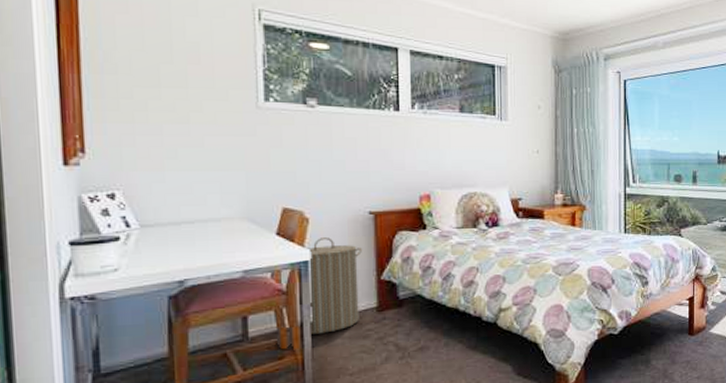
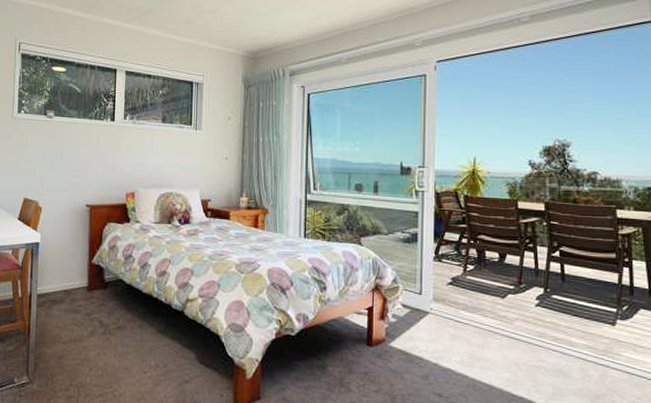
laundry hamper: present [307,237,362,334] -> none [37,224,79,305]

